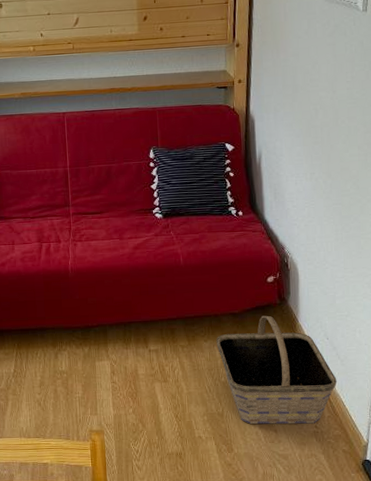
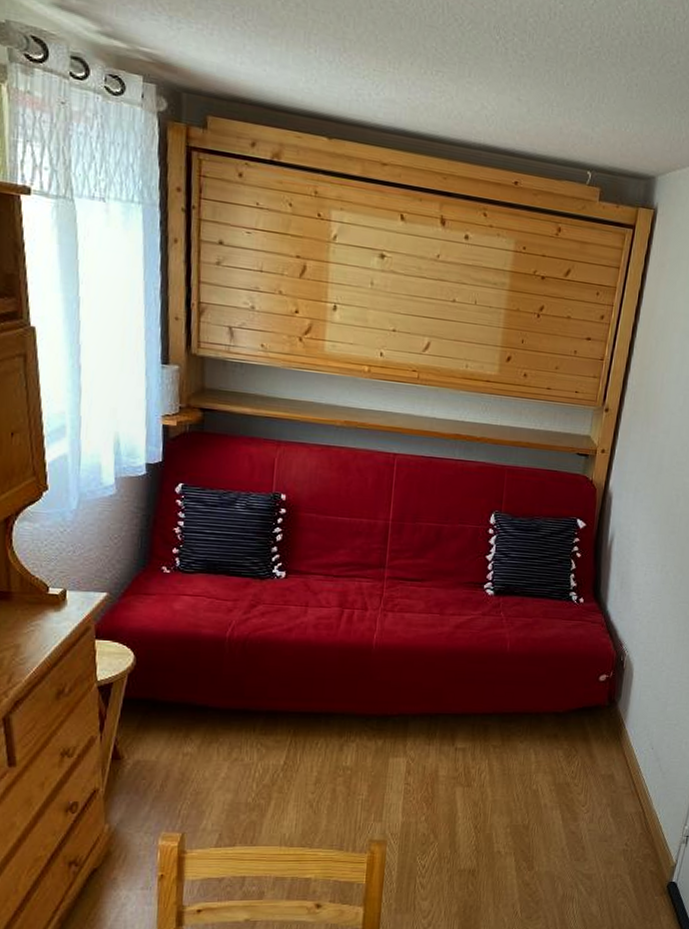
basket: present [216,315,337,424] -> none [533,718,655,841]

